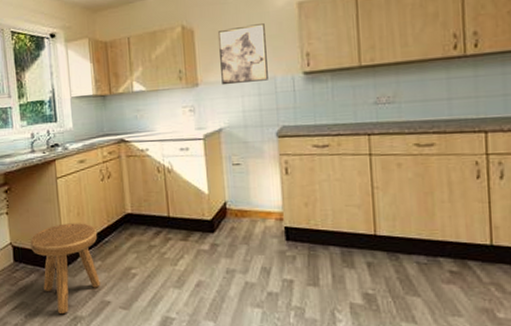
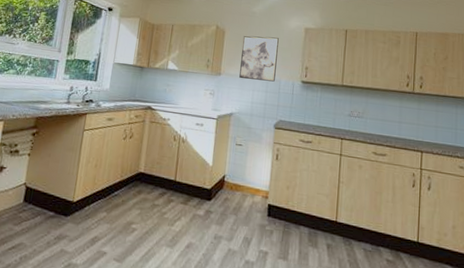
stool: present [30,223,100,313] -> none [43,172,109,259]

